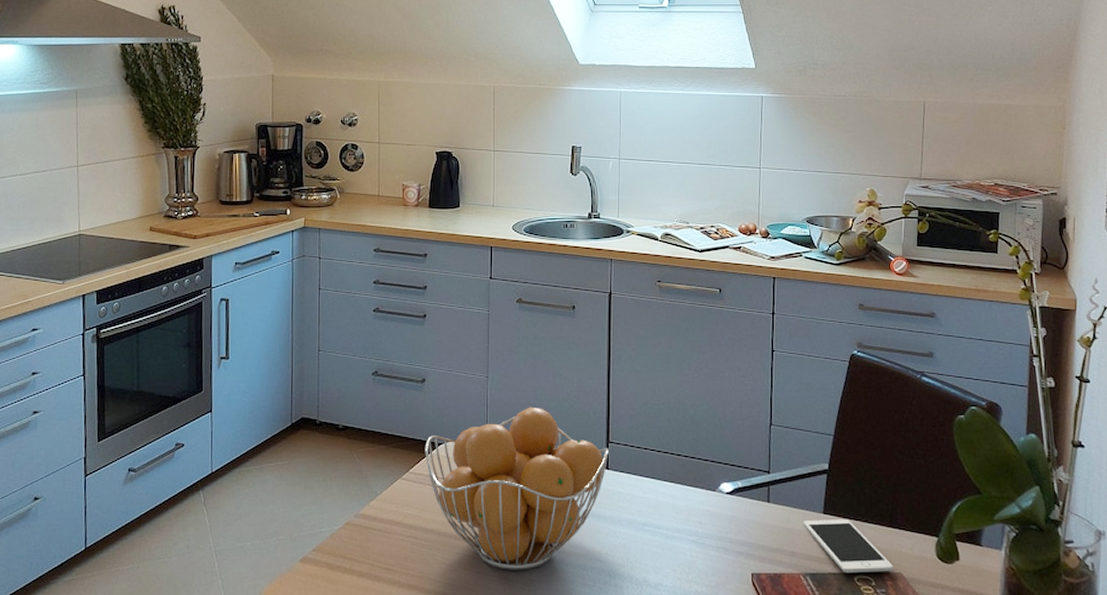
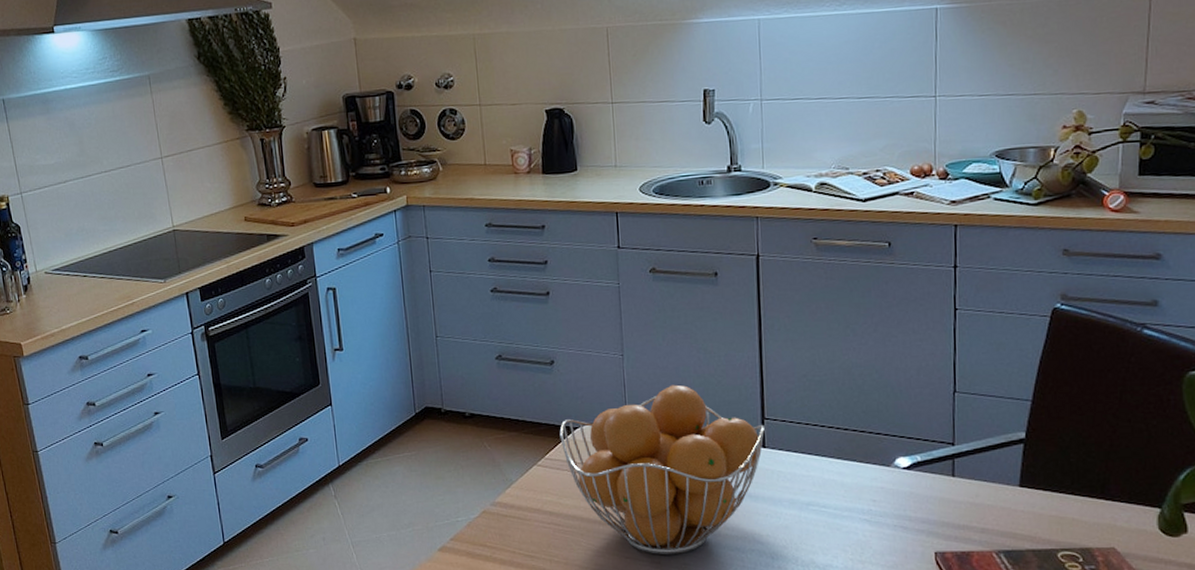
cell phone: present [803,519,893,574] -> none [995,492,1105,550]

